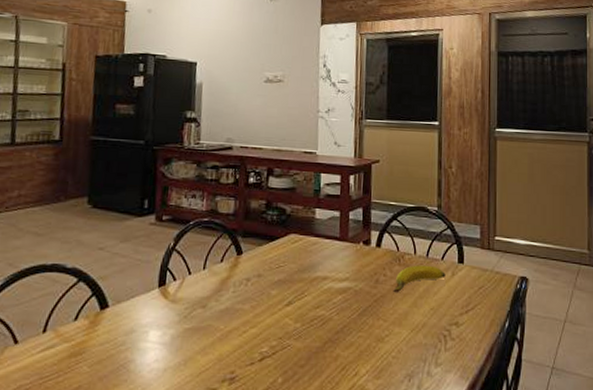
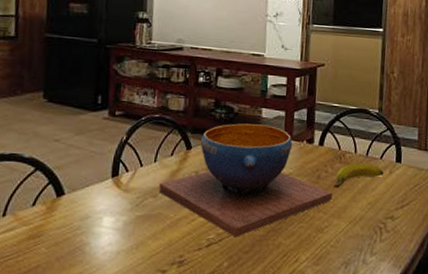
decorative bowl: none [208,225,393,350] -> present [158,123,333,238]

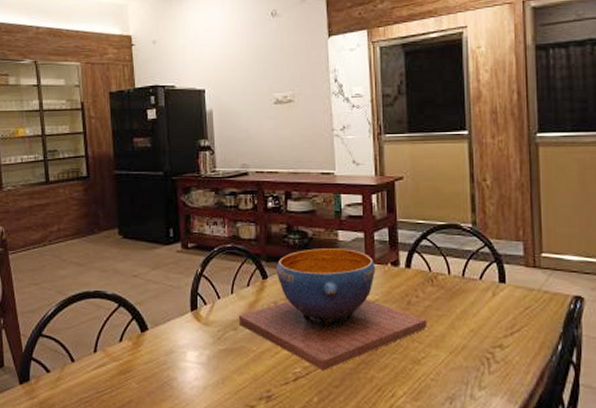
banana: present [333,163,384,189] -> none [427,285,485,315]

